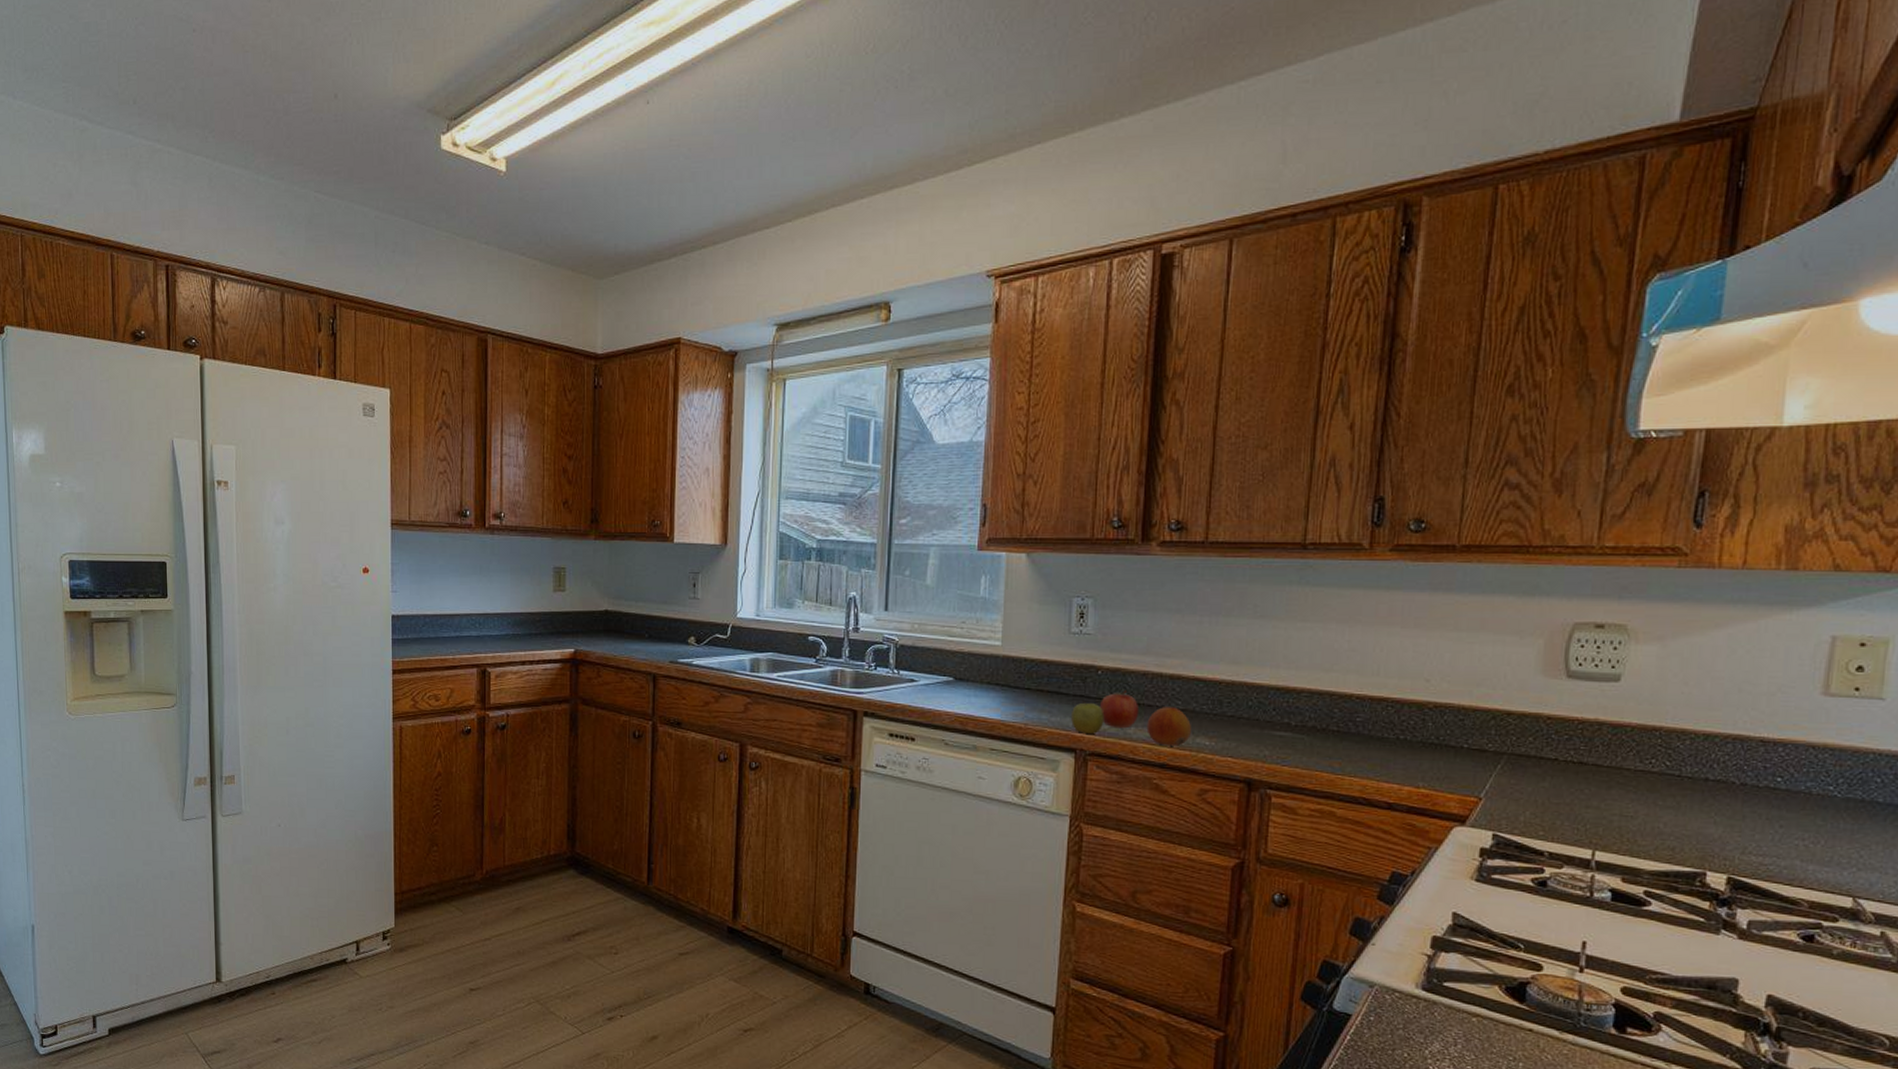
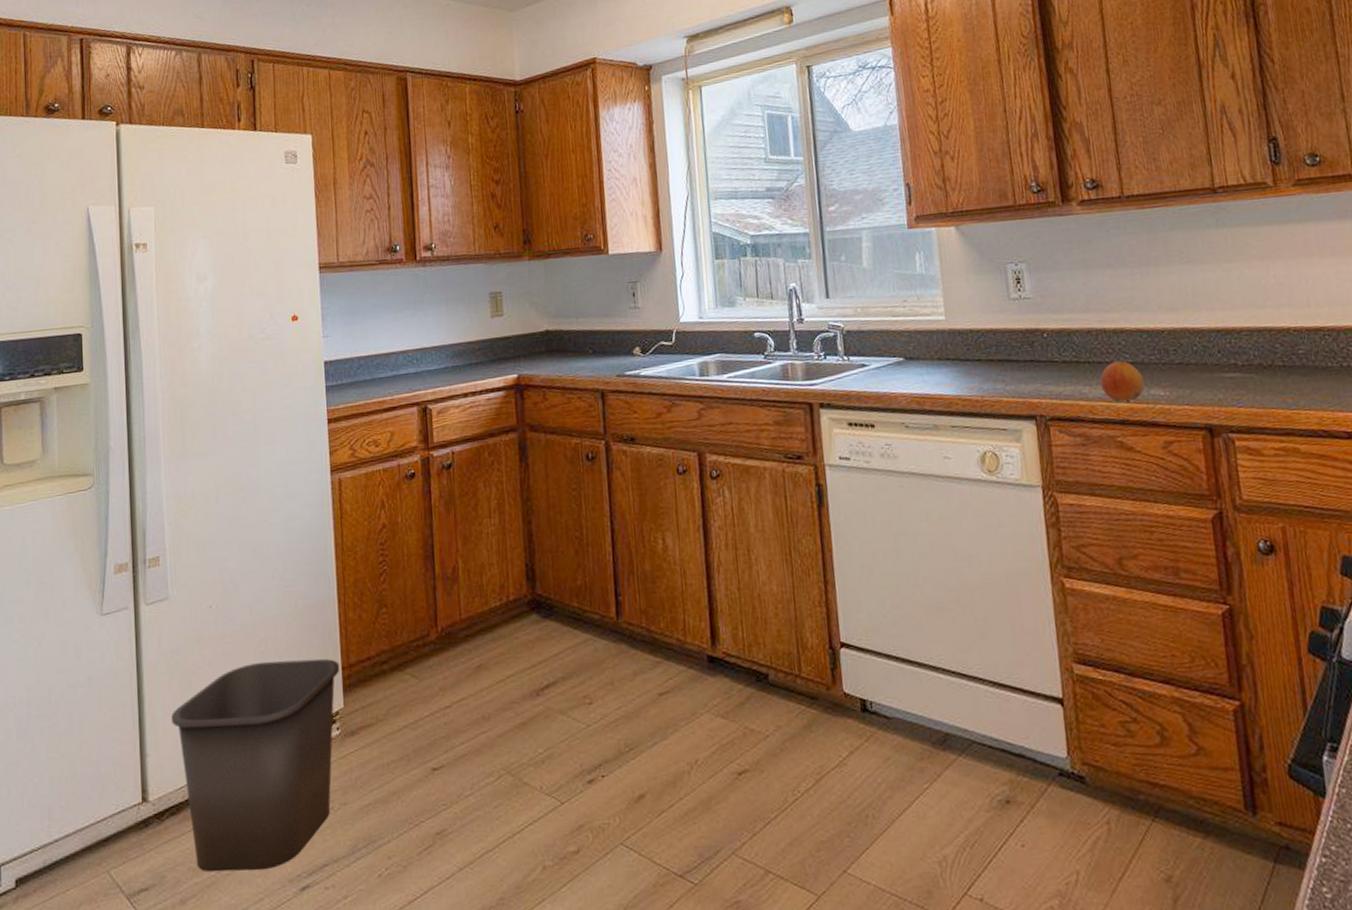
waste bin: none [243,878,393,1051] -> present [171,658,340,872]
fruit: present [1071,701,1105,734] -> none [1025,365,1059,399]
fruit: present [1099,690,1140,729] -> none [1050,350,1091,390]

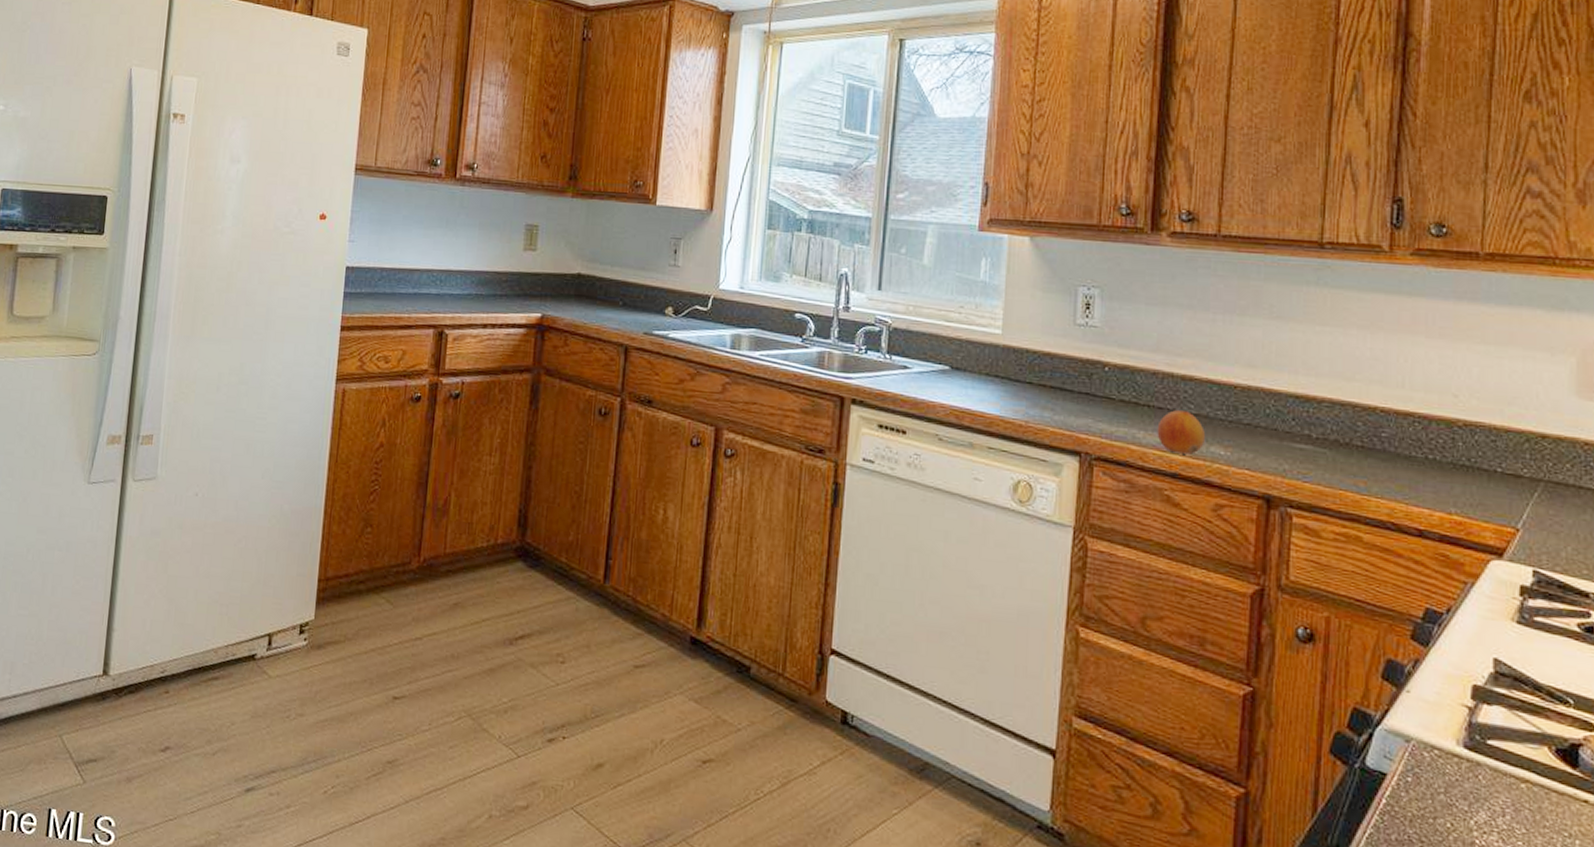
waste bin: present [171,658,340,872] -> none [142,558,317,764]

